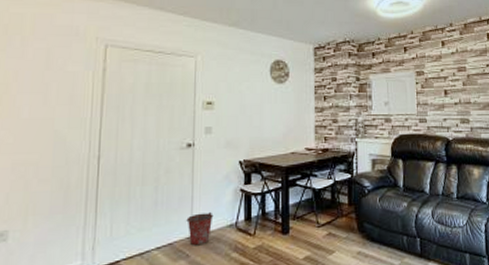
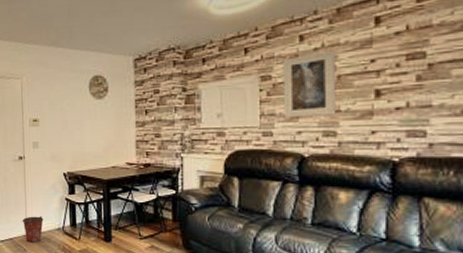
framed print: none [432,55,468,107] -> present [283,49,337,118]

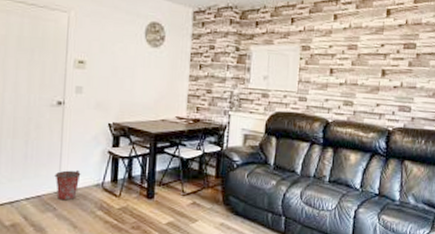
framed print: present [283,49,337,118] -> none [316,31,358,87]

